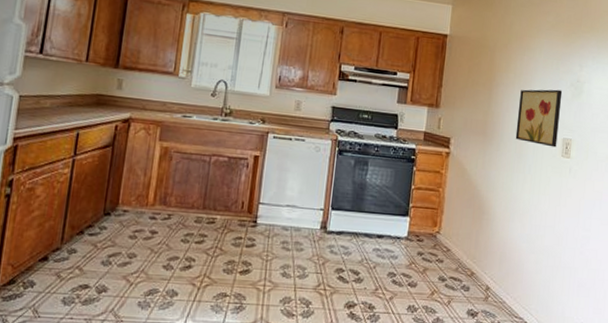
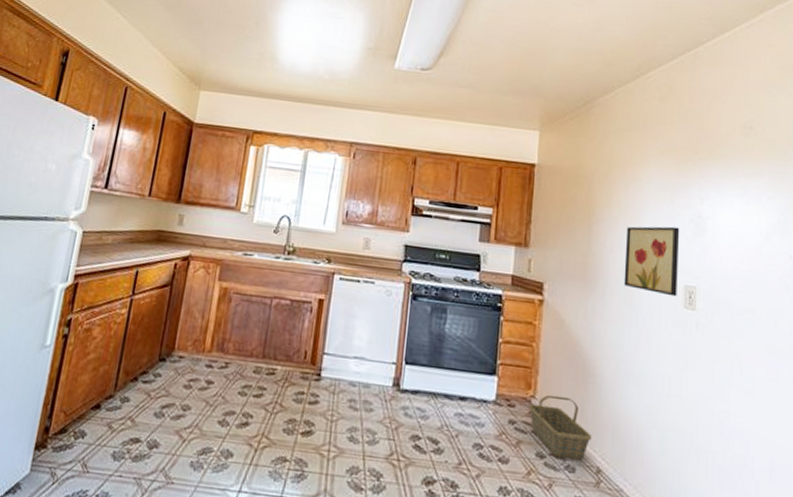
basket: none [434,230,484,282] -> present [528,394,592,461]

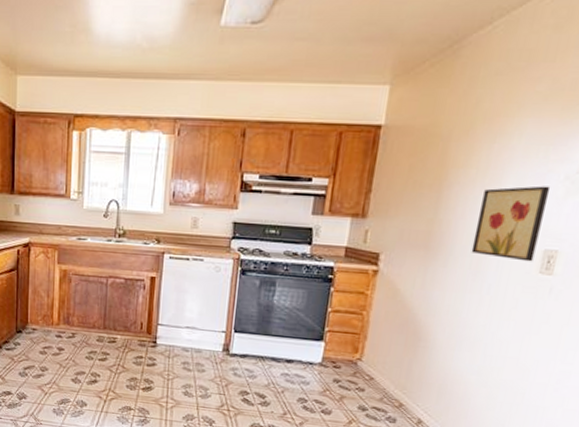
basket: present [528,394,592,461] -> none [354,357,416,414]

